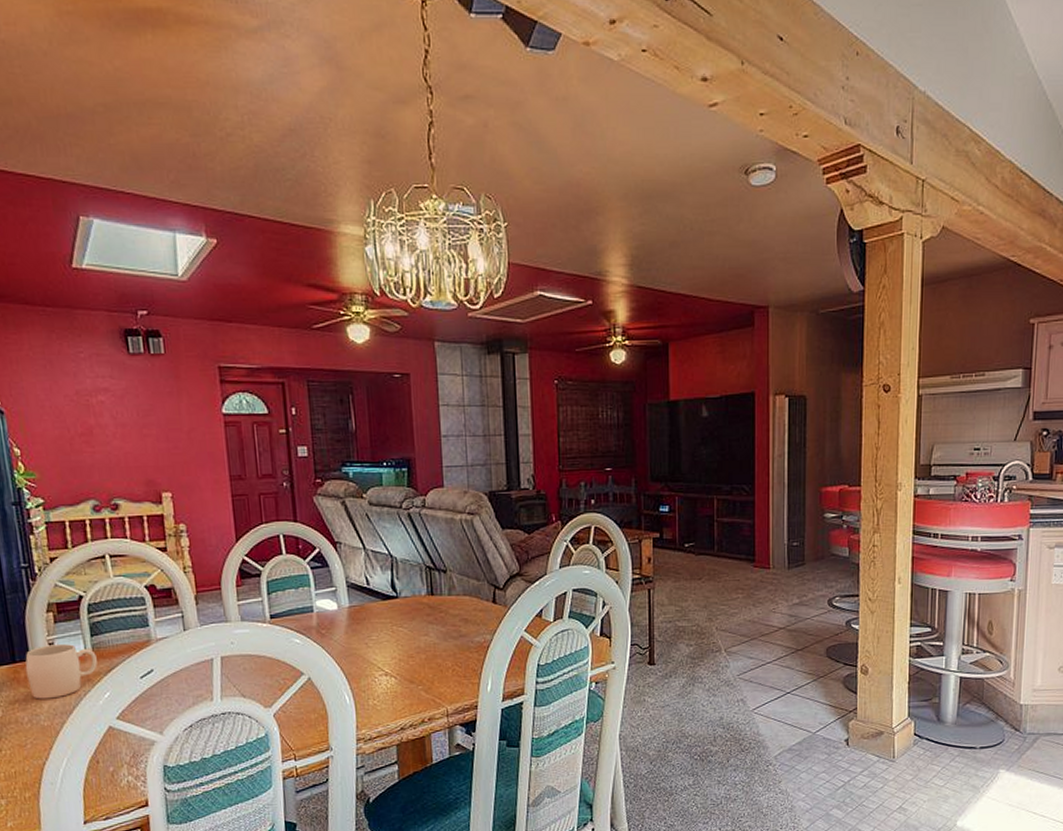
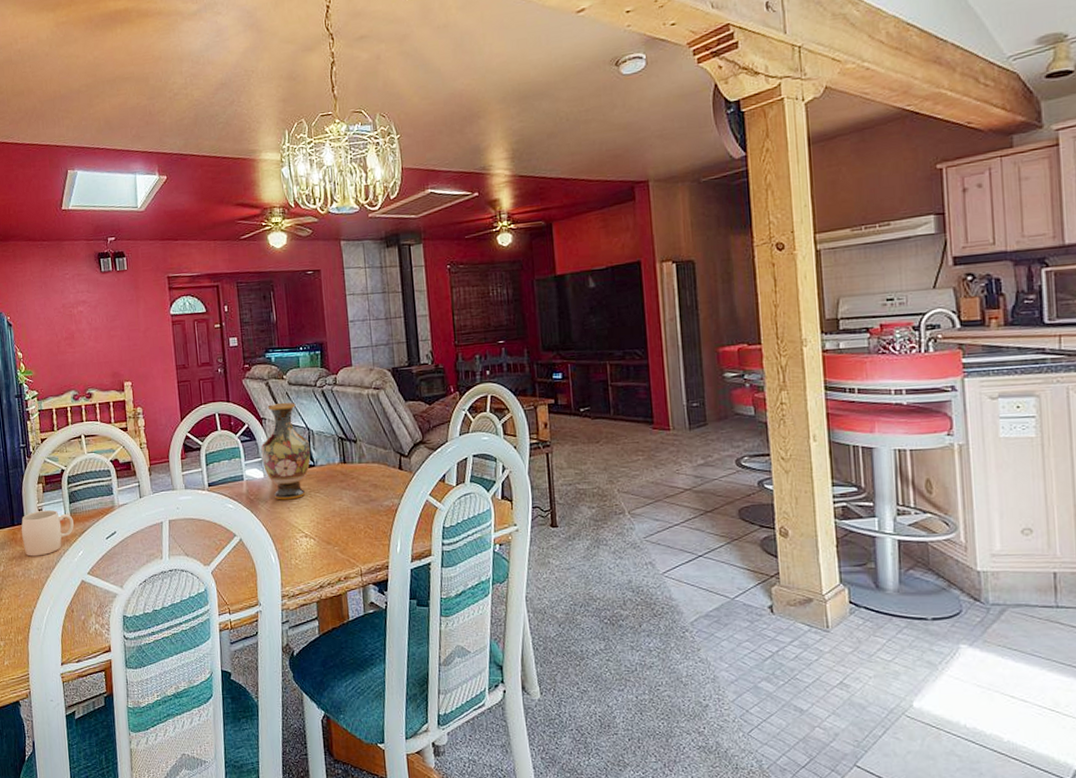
vase: none [334,526,394,635] -> present [261,403,311,500]

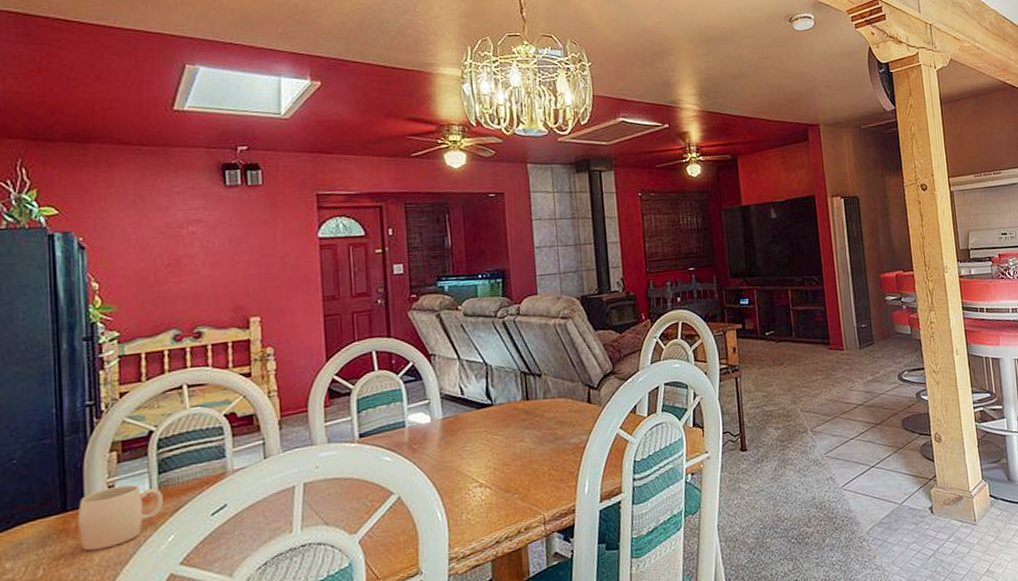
vase: present [261,403,311,500] -> none [428,336,489,447]

